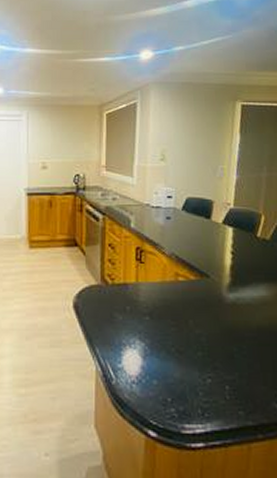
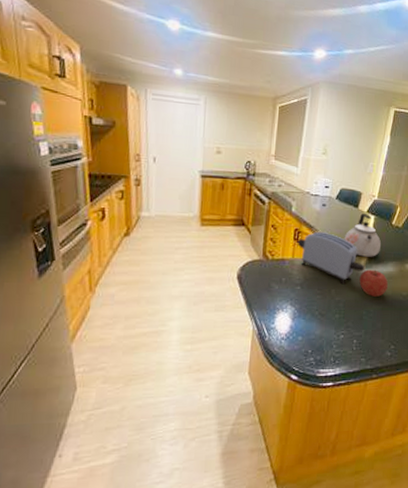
toaster: none [140,249,228,314] -> present [297,231,365,285]
kettle: none [197,226,247,278] -> present [344,213,382,257]
fruit: none [223,294,263,329] -> present [359,269,389,297]

